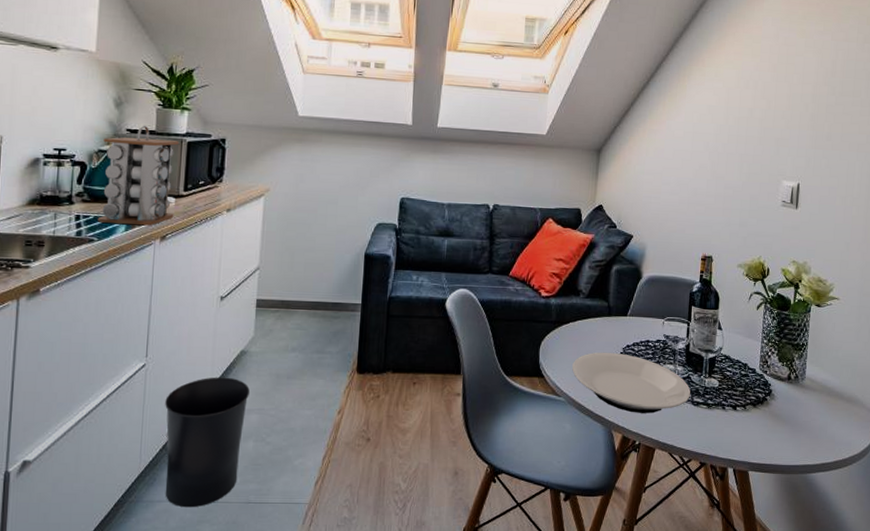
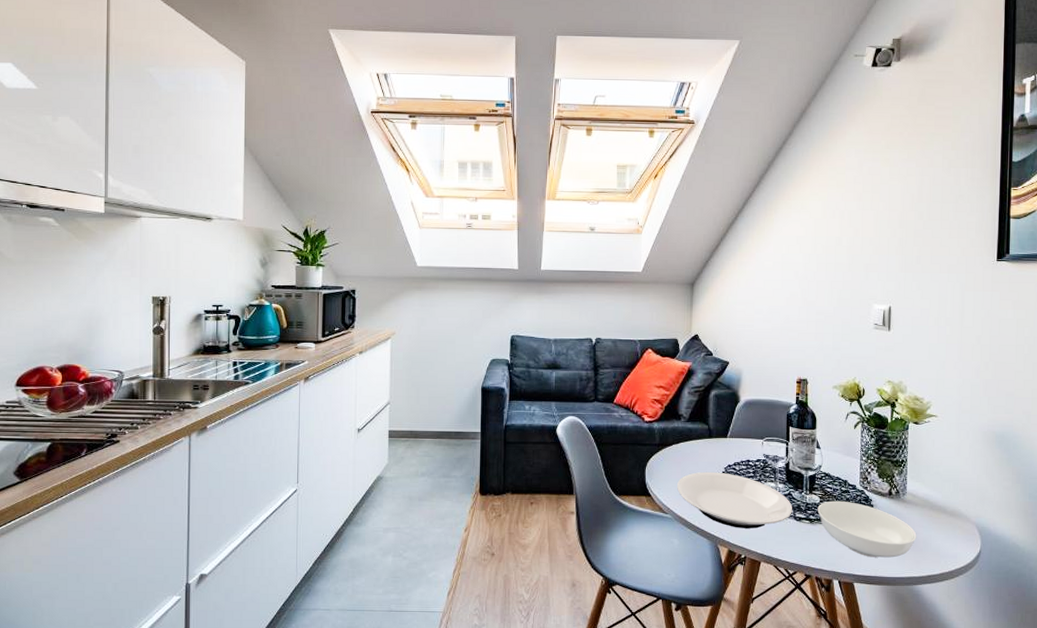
spice rack: present [97,125,179,226] -> none [251,281,316,369]
waste bin: present [165,377,250,508] -> none [315,500,386,615]
bowl: none [715,385,813,445] -> present [817,501,917,558]

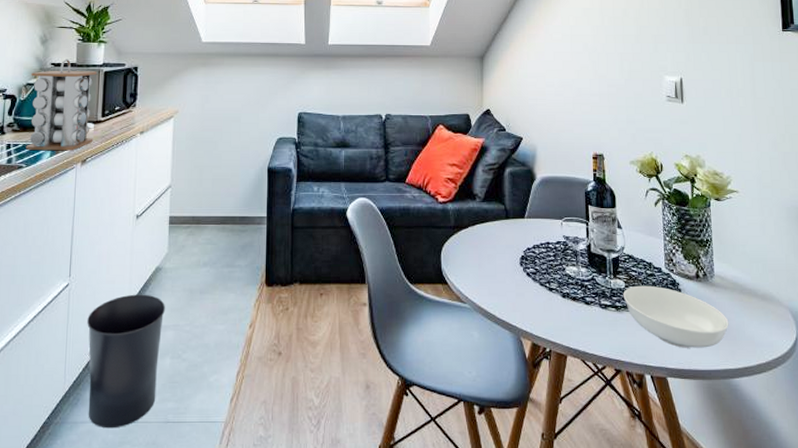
spice rack: none [251,281,316,369] -> present [25,59,97,151]
waste bin: none [315,500,386,615] -> present [87,294,165,429]
plate: present [677,471,792,529] -> none [475,256,597,318]

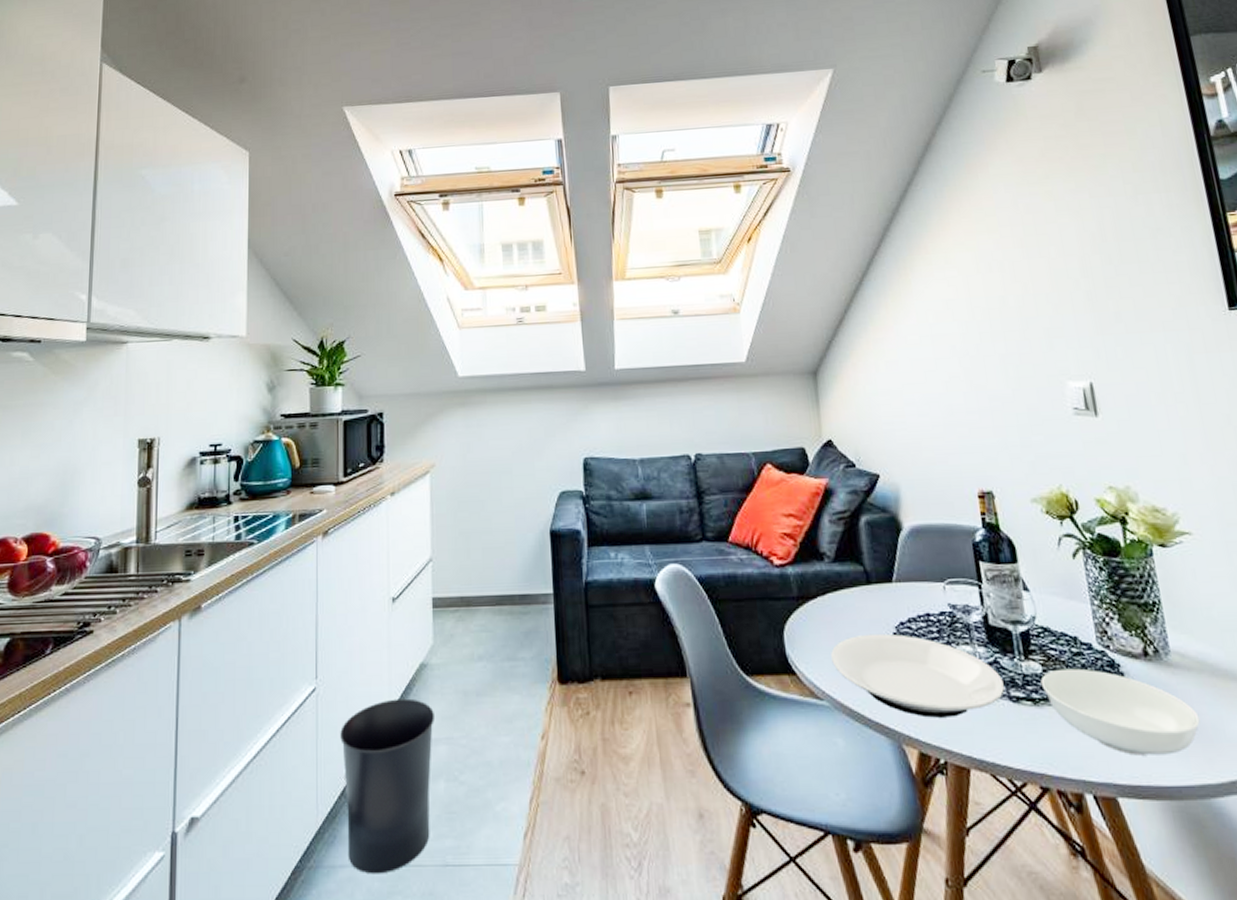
spice rack: present [25,59,97,151] -> none [256,408,335,523]
plate: none [475,256,597,318] -> present [831,633,1005,718]

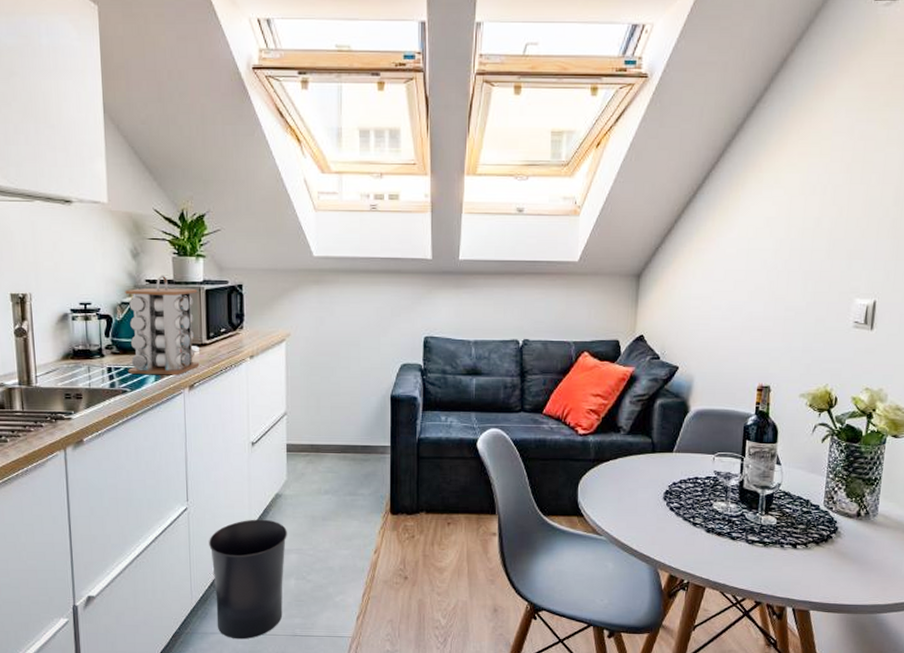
spice rack: none [256,408,335,523] -> present [125,275,200,375]
plate: present [831,633,1005,718] -> none [614,490,745,552]
bowl: present [1040,668,1201,756] -> none [773,522,886,584]

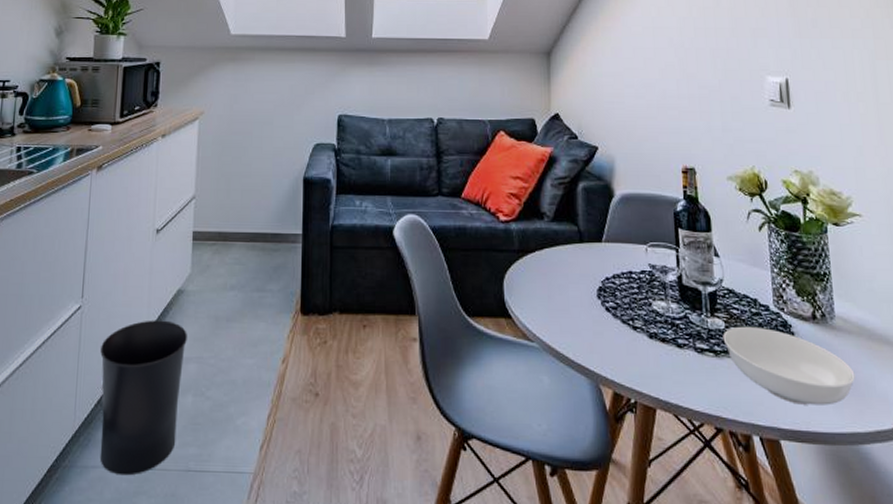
spice rack: present [125,275,200,375] -> none [37,52,115,155]
bowl: none [773,522,886,584] -> present [723,326,855,406]

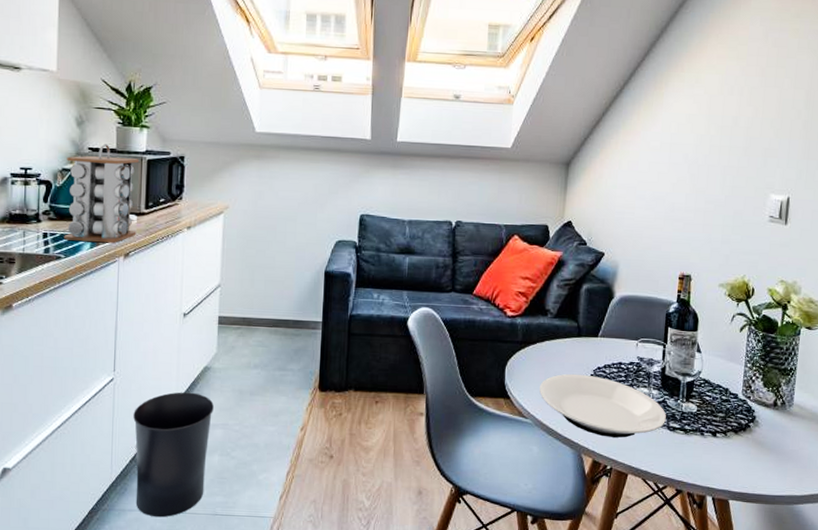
spice rack: none [37,52,115,155] -> present [64,143,139,243]
plate: none [544,286,691,363] -> present [539,373,666,438]
bowl: present [723,326,855,406] -> none [693,410,801,474]

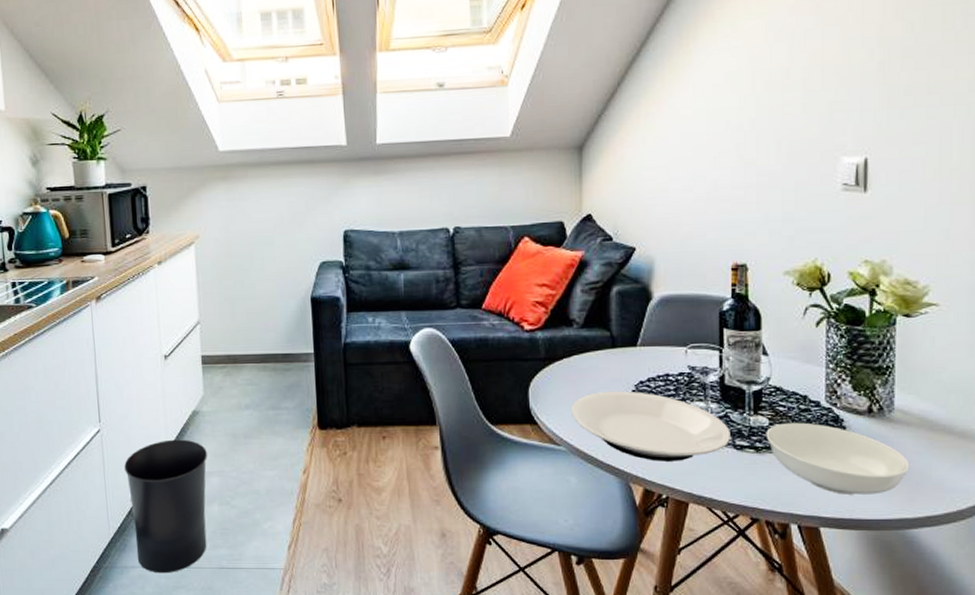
spice rack: present [64,143,139,243] -> none [26,181,106,288]
bowl: none [693,410,801,474] -> present [766,422,910,495]

